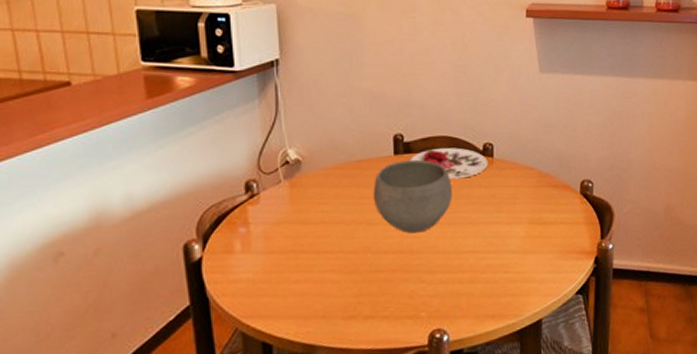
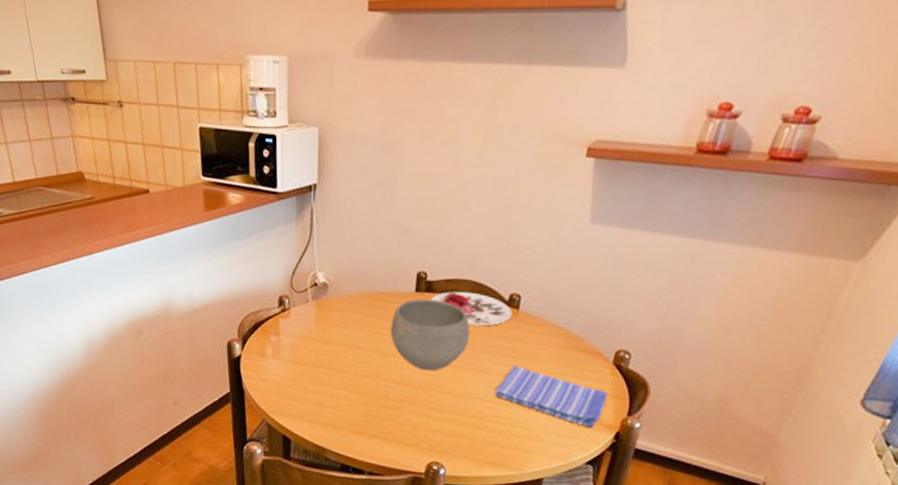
dish towel: none [484,211,582,258] -> present [495,365,608,428]

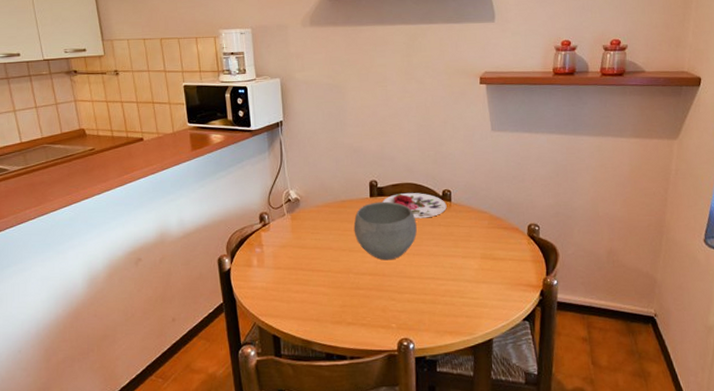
dish towel: present [495,365,608,428] -> none [443,246,529,290]

